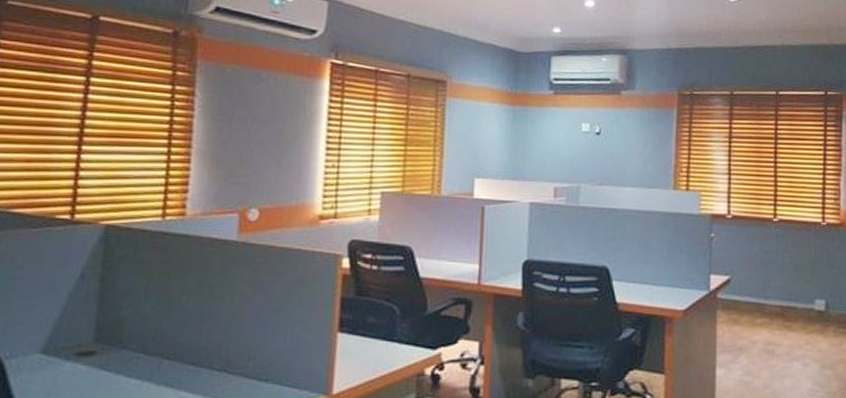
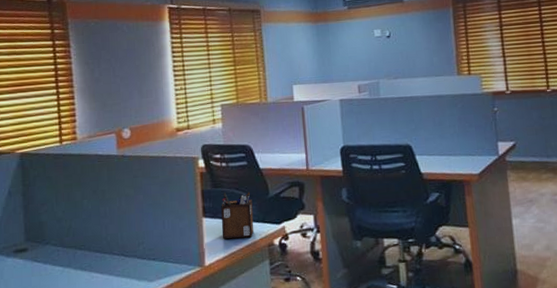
desk organizer: none [359,302,405,363] -> present [221,191,254,240]

